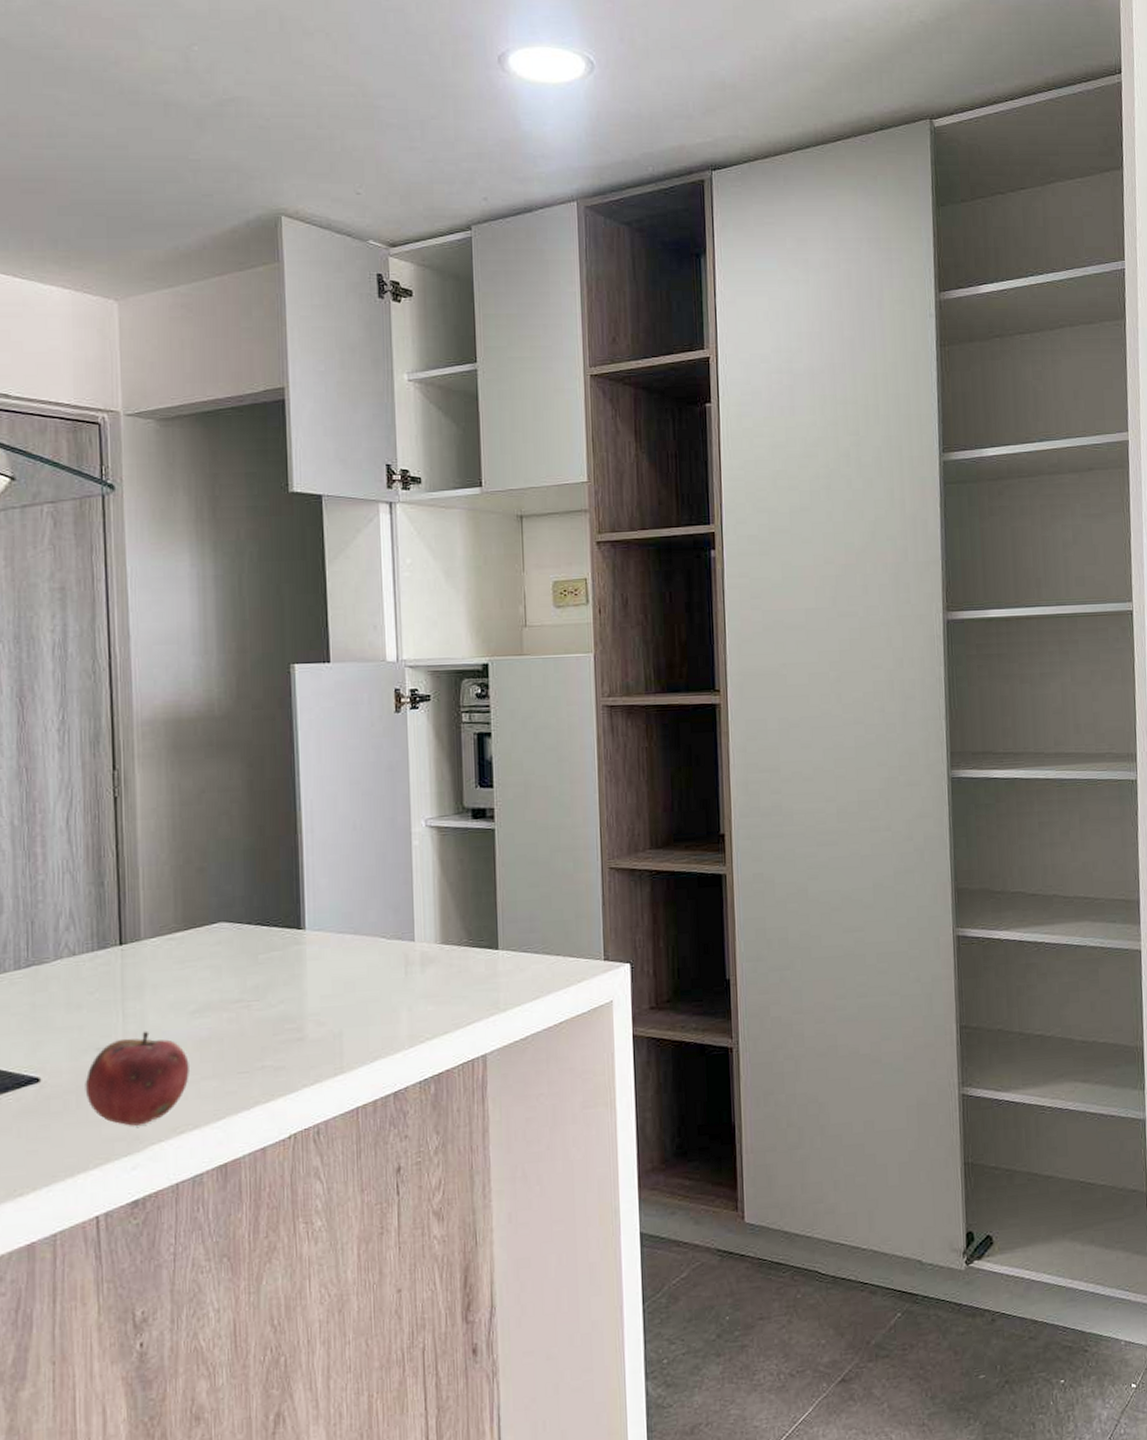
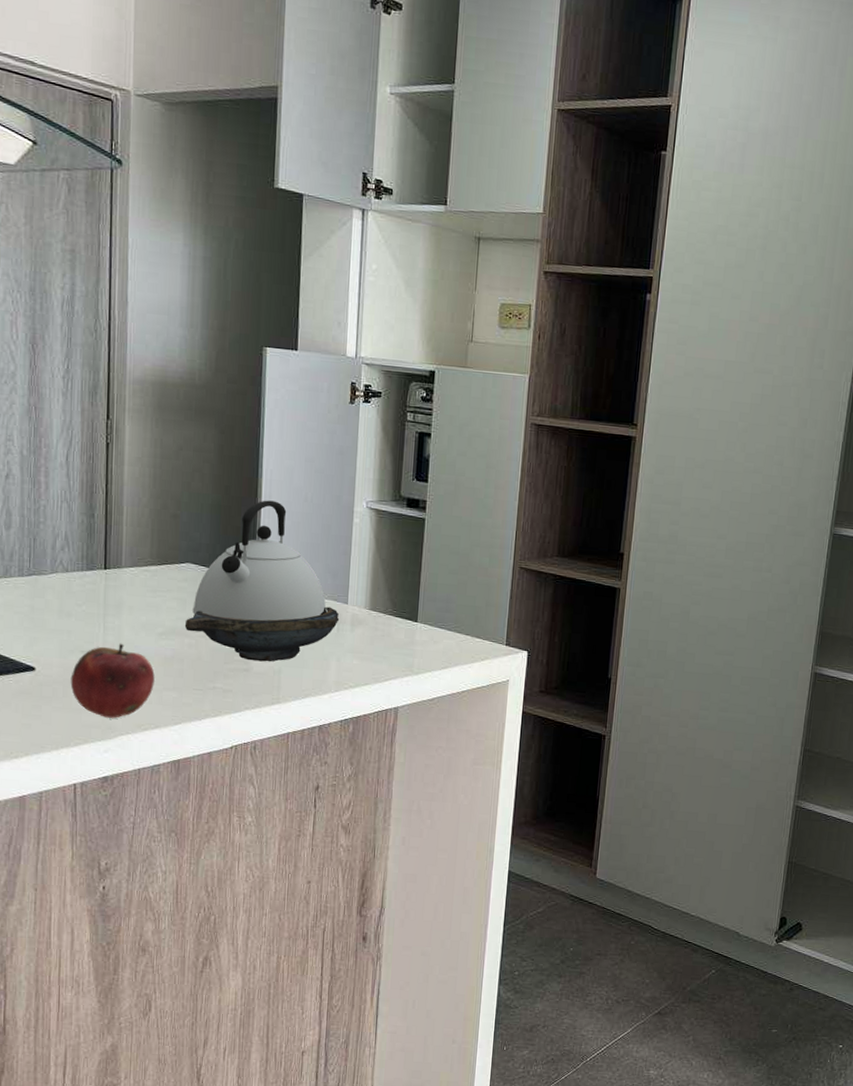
ceramic bowl: none [221,947,407,1027] -> present [184,606,340,662]
kettle: none [230,834,390,983] -> present [192,500,327,621]

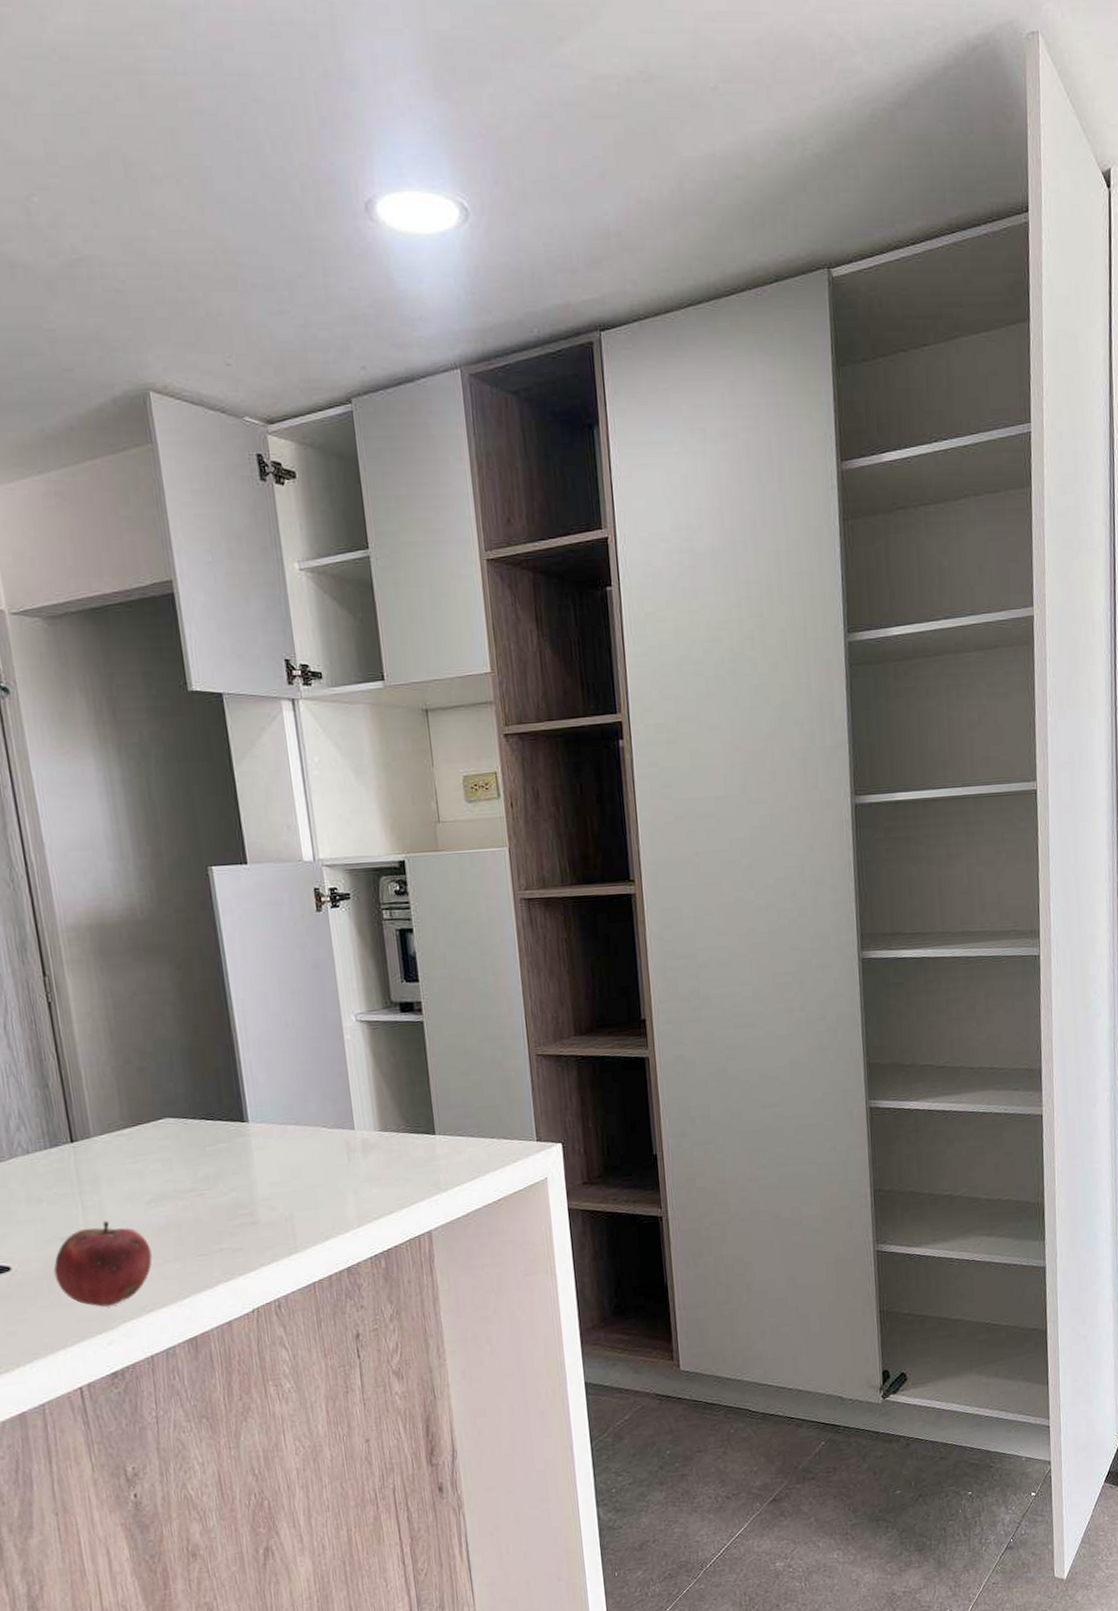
ceramic bowl: present [184,606,340,662] -> none [174,1136,349,1212]
kettle: present [192,500,327,621] -> none [180,1032,332,1174]

